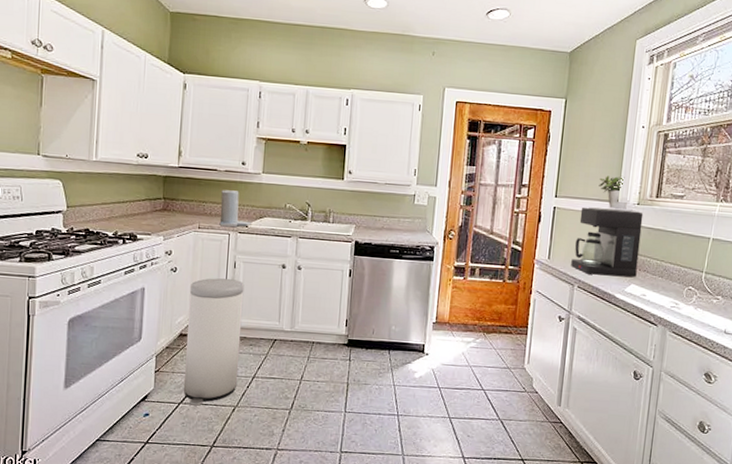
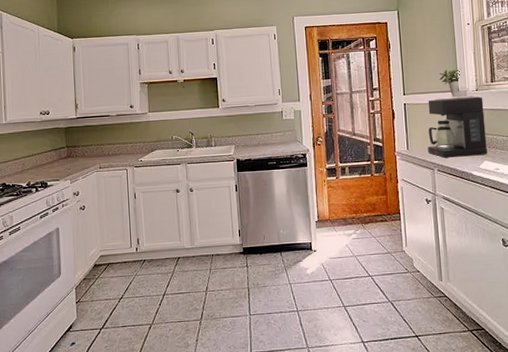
pedal bin: present [183,278,245,406] -> none [98,209,151,329]
paper towel: present [219,190,252,228] -> none [115,131,145,164]

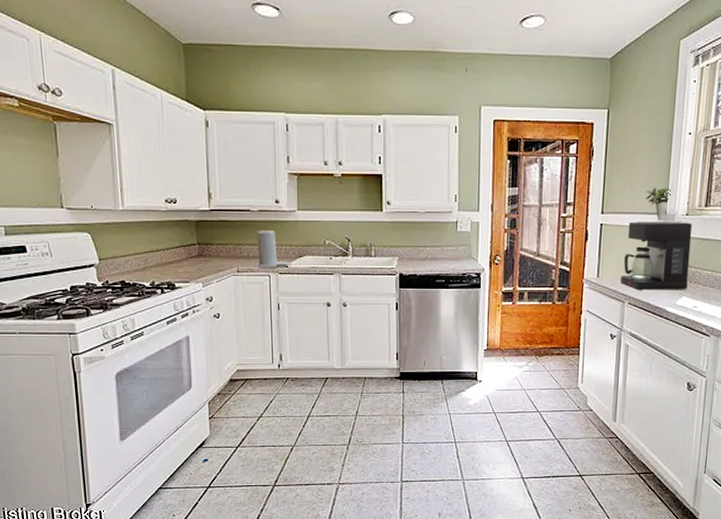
paper towel: none [115,131,145,164] -> present [257,230,291,269]

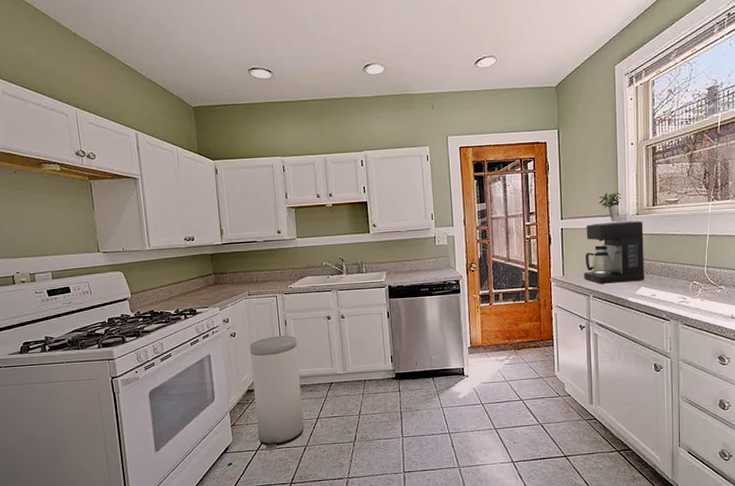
pedal bin: none [235,321,293,448] -> present [249,335,305,451]
paper towel: present [257,230,291,269] -> none [263,257,294,291]

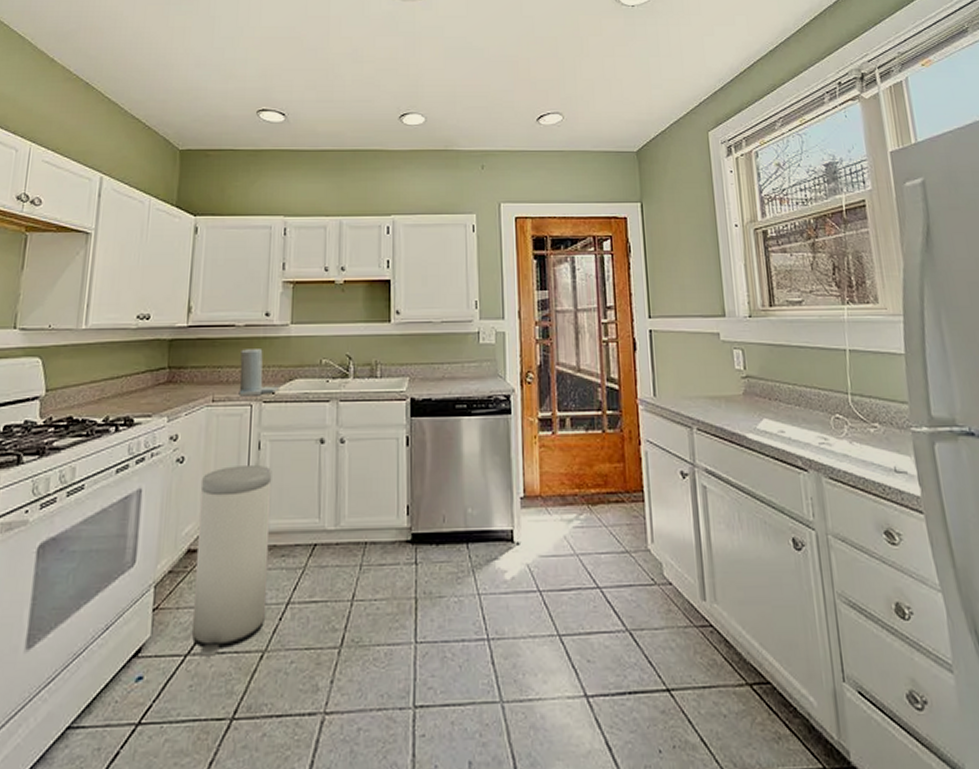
paper towel: none [263,257,294,291] -> present [238,349,279,397]
coffee maker: present [584,221,645,284] -> none [682,325,767,411]
potted plant: present [599,191,628,221] -> none [697,284,738,324]

